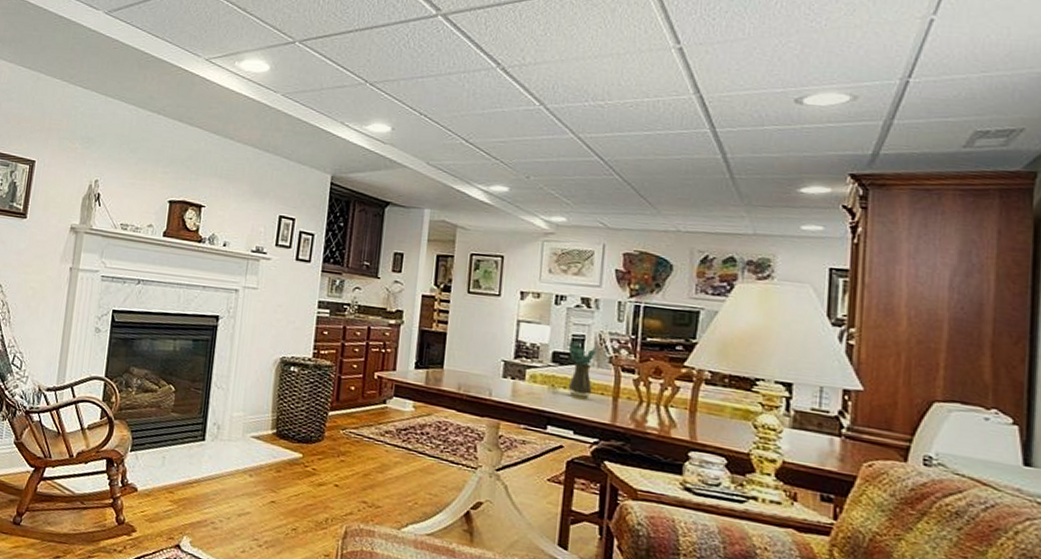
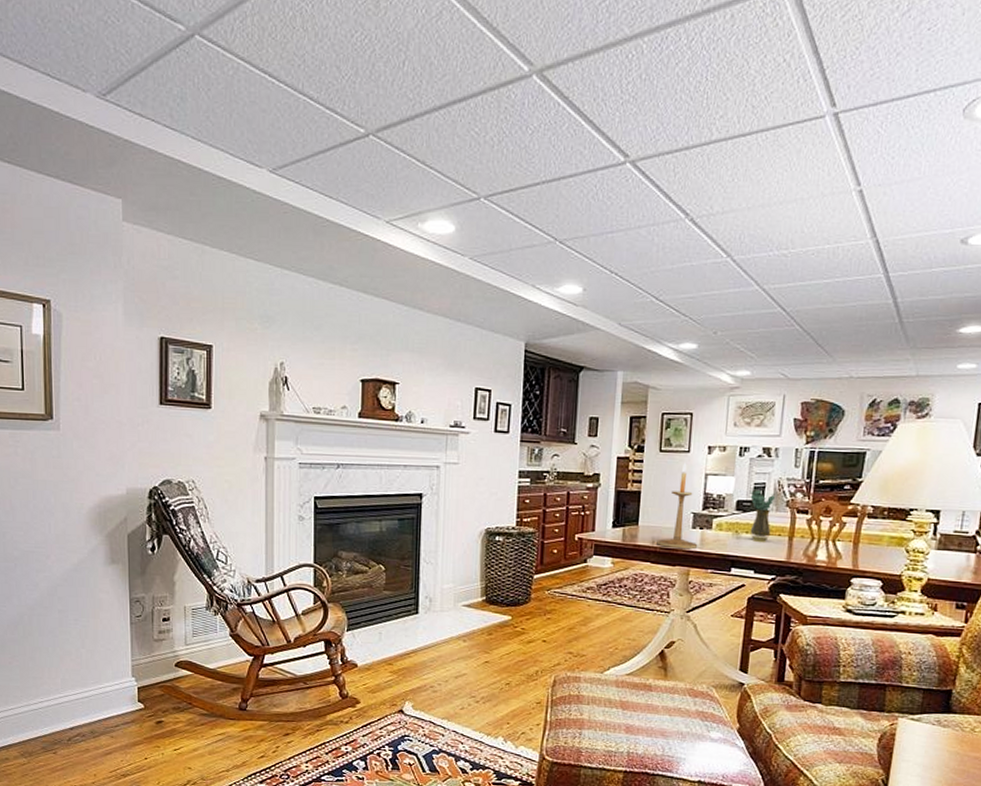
candlestick: none [463,307,509,401] -> present [656,463,698,550]

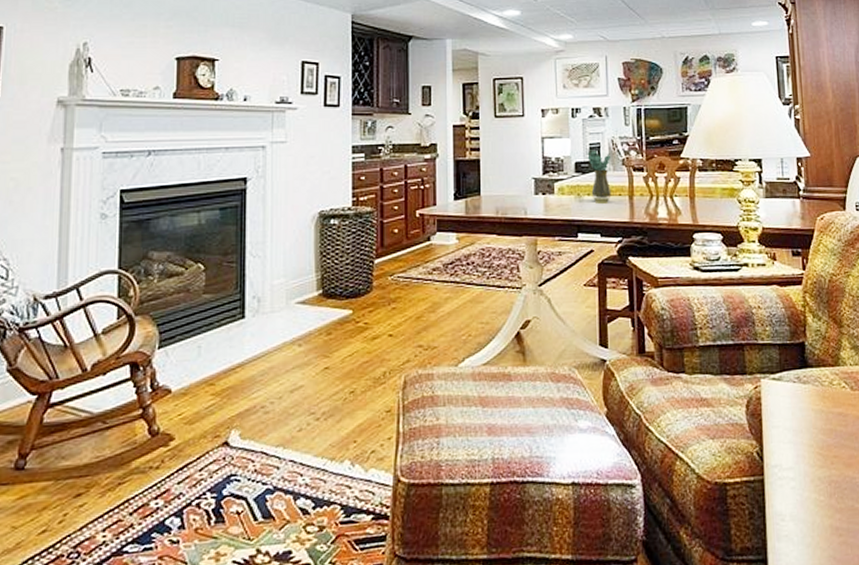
candlestick: present [656,463,698,550] -> none [501,128,543,218]

